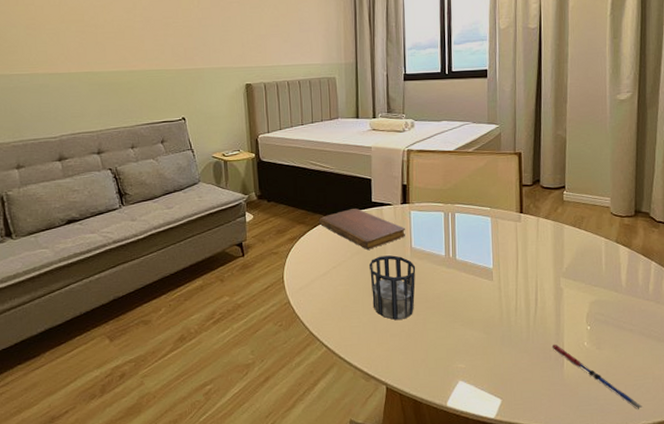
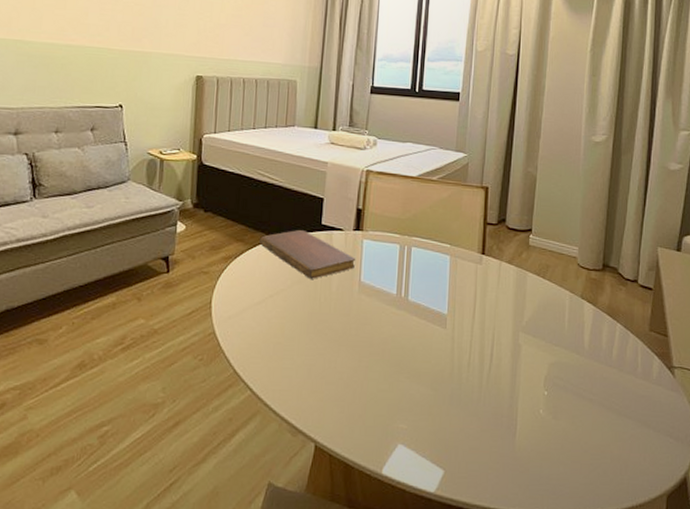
cup: present [368,255,416,320] -> none [309,288,363,365]
pen: present [551,345,643,409] -> none [504,410,598,494]

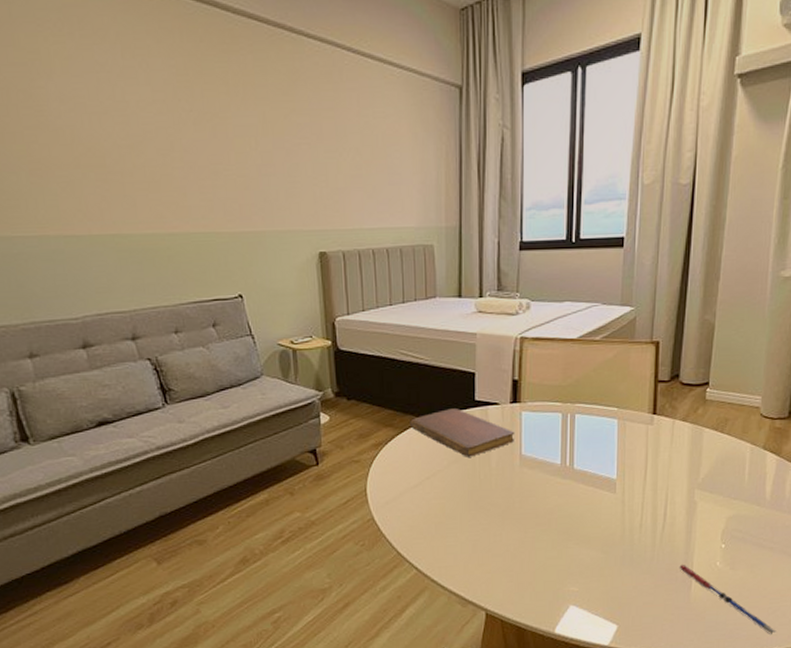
pen: none [504,410,598,494] -> present [679,565,776,634]

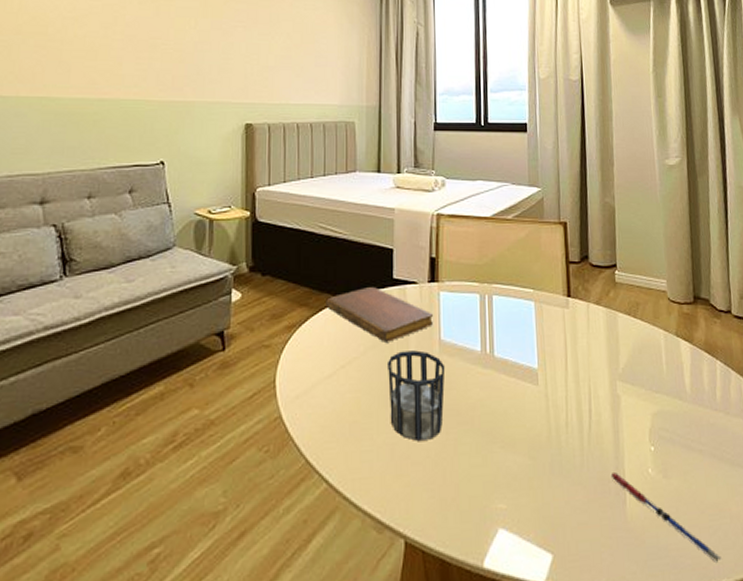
cup: none [469,464,525,538] -> present [386,350,446,441]

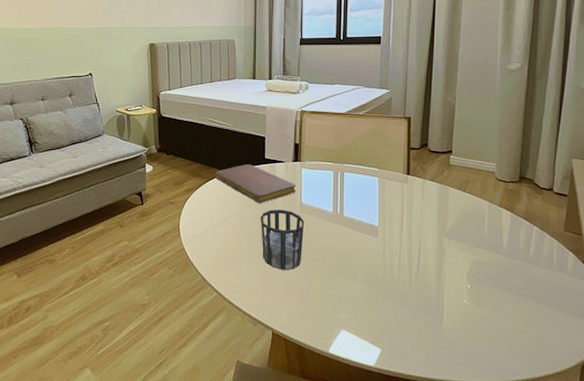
pen: present [610,473,722,562] -> none [432,300,518,365]

